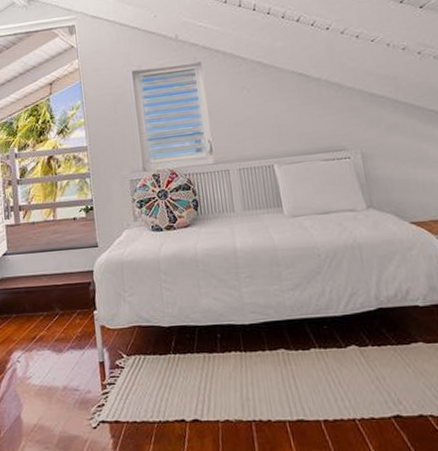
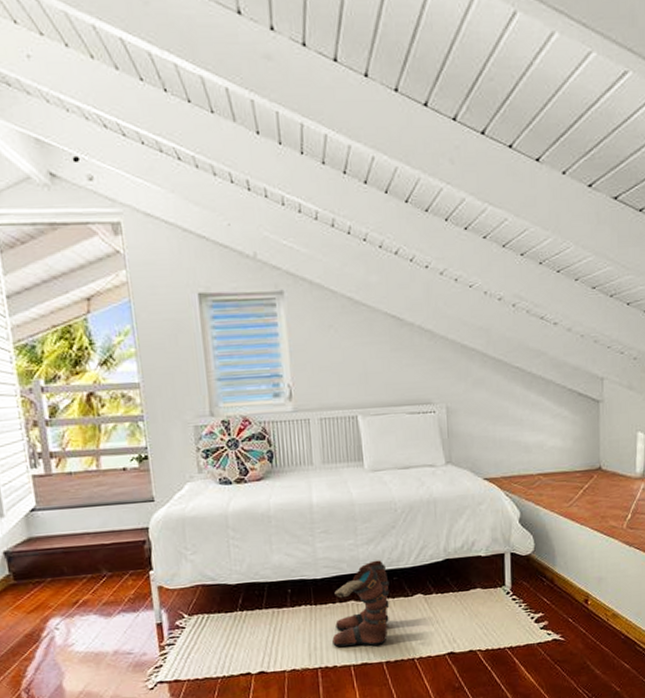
boots: none [263,307,323,400] -> present [332,560,390,647]

